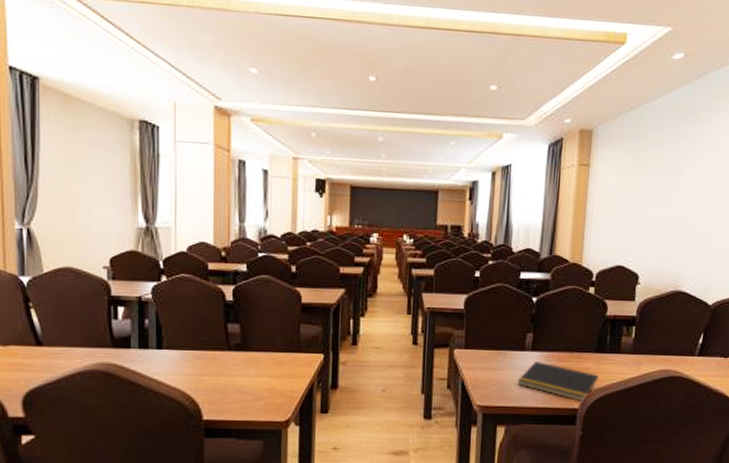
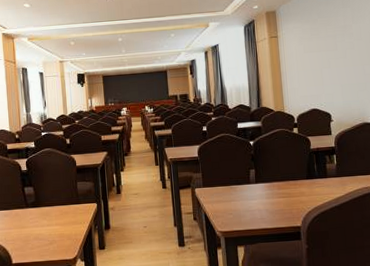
notepad: present [517,360,598,401] -> none [248,190,313,220]

